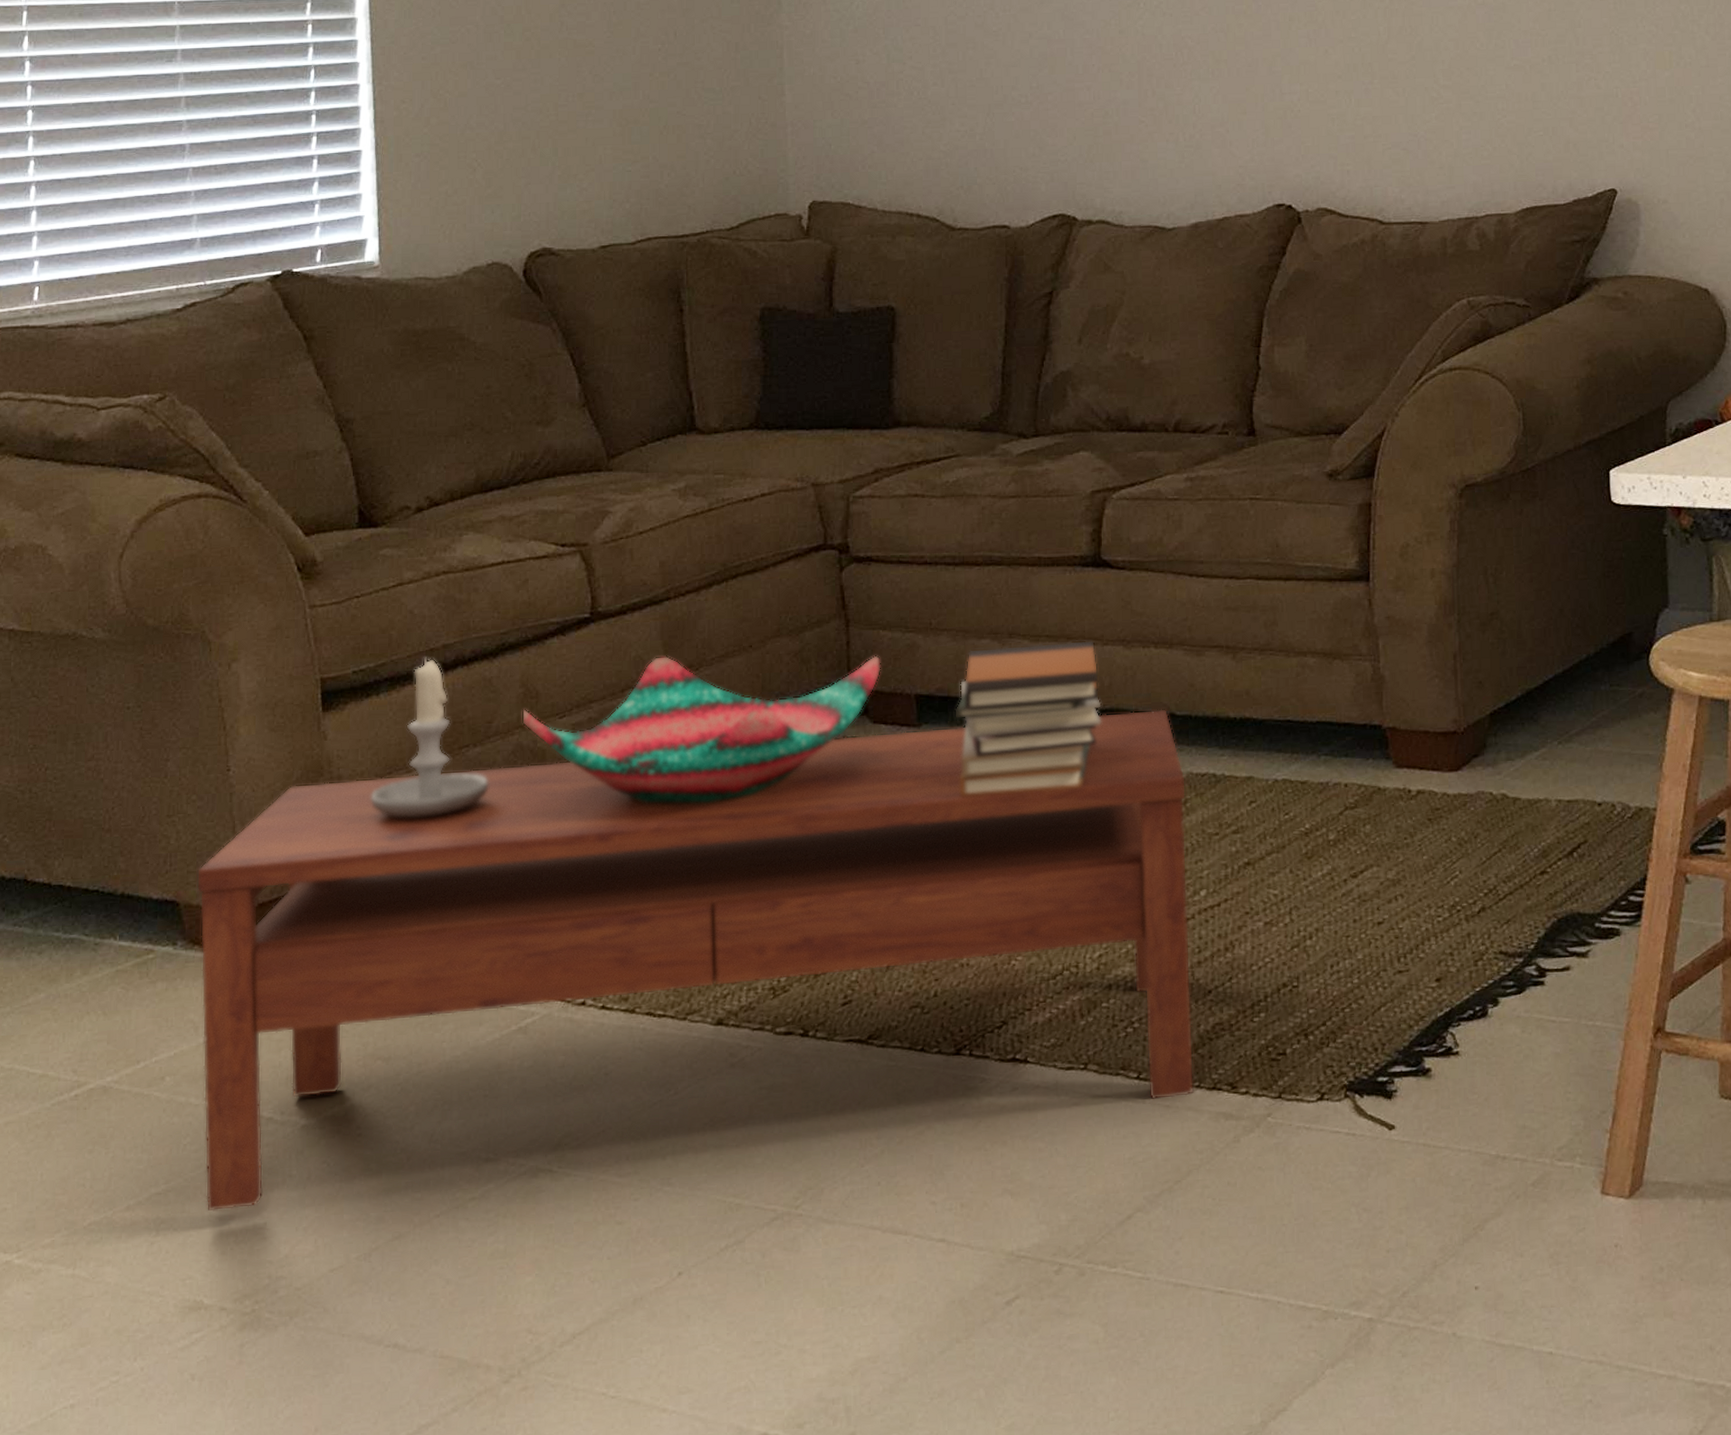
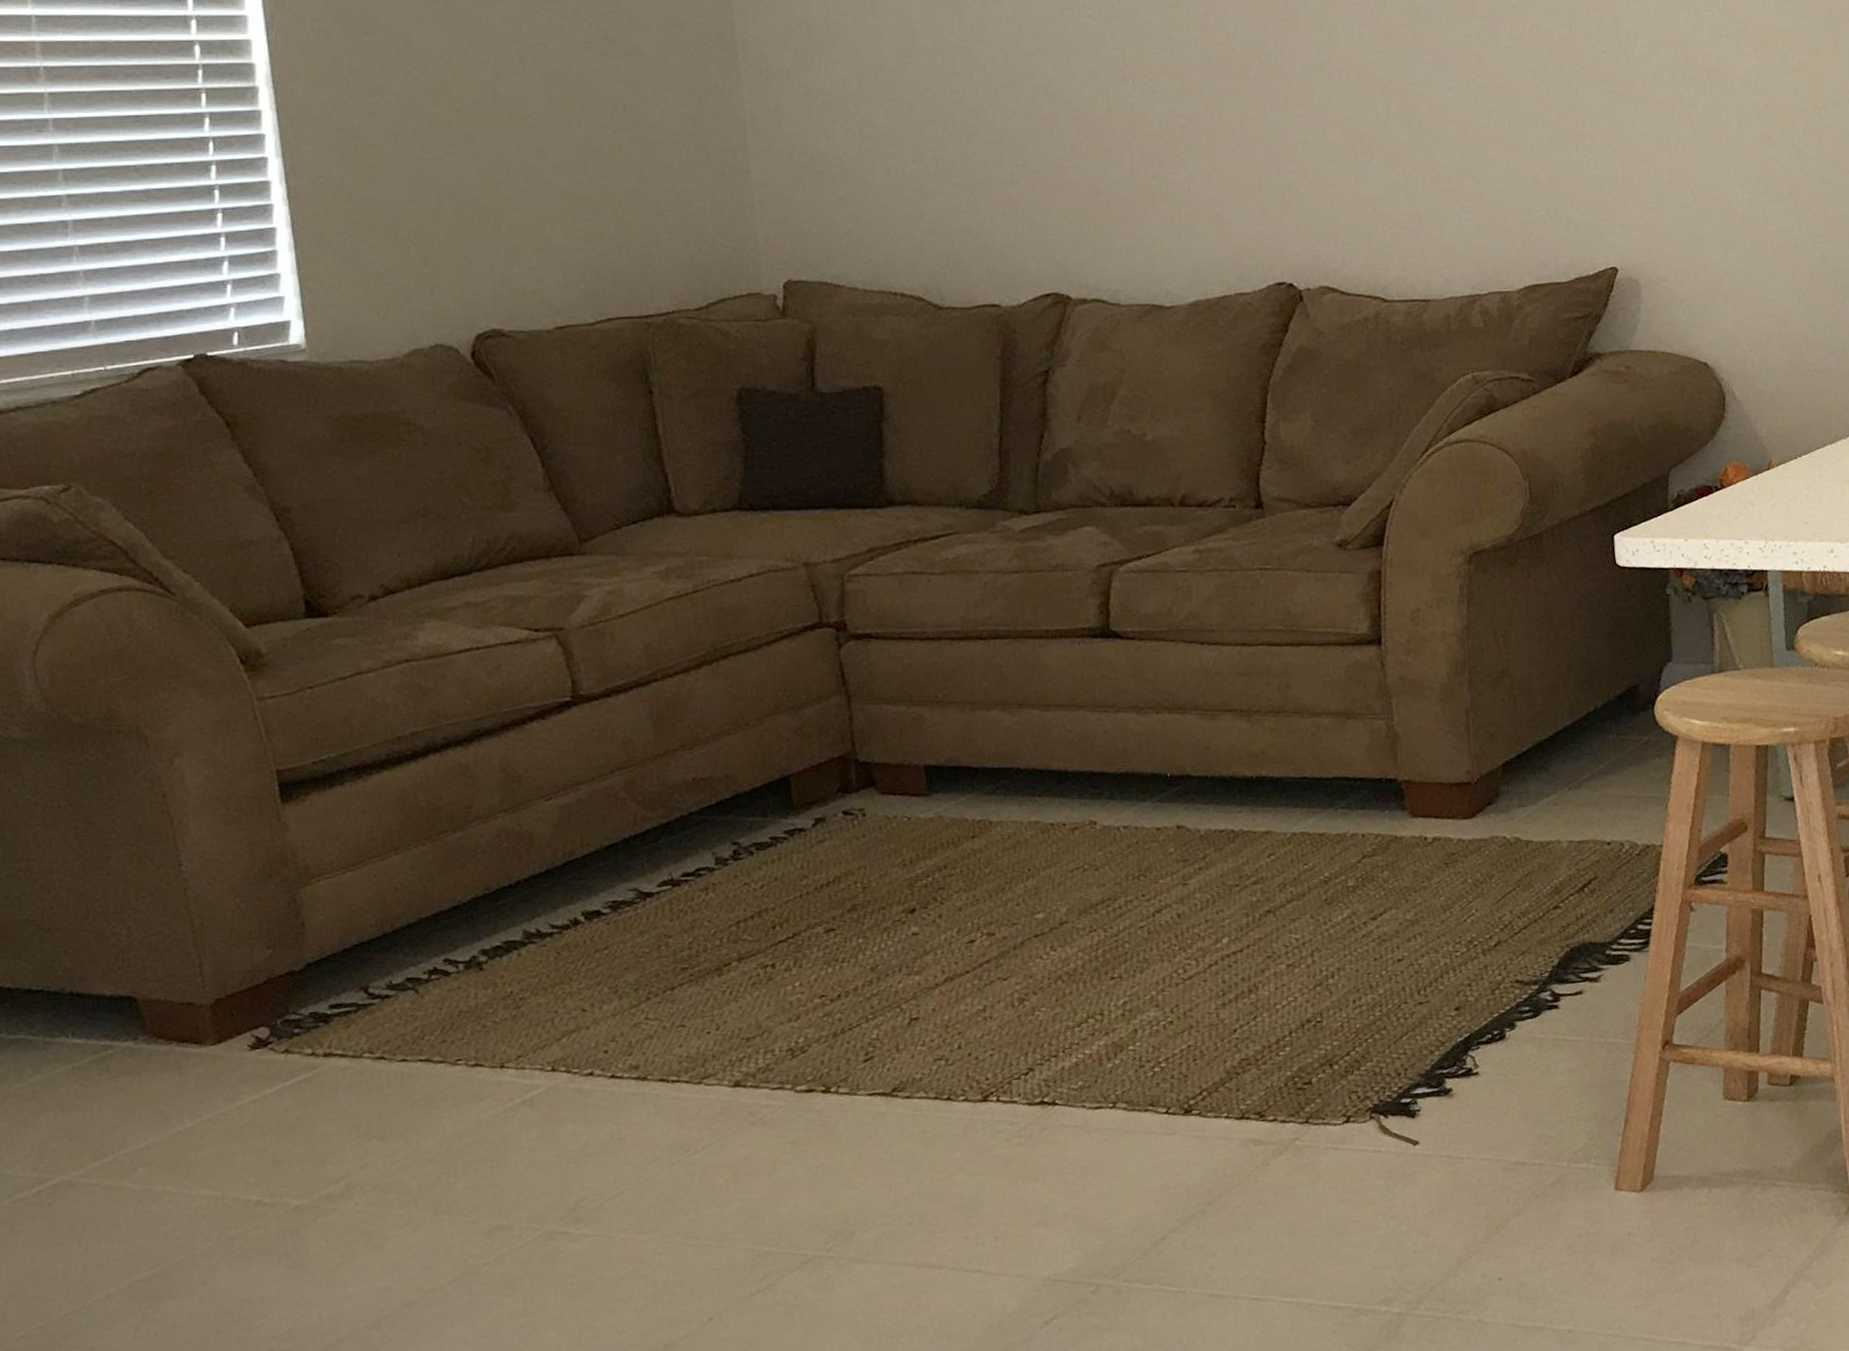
coffee table: present [196,709,1195,1212] -> none [153,771,1223,1294]
candle: present [371,657,489,818] -> none [343,745,473,905]
decorative bowl: present [522,655,881,803] -> none [505,729,887,880]
book stack: present [955,640,1102,798] -> none [965,707,1117,862]

